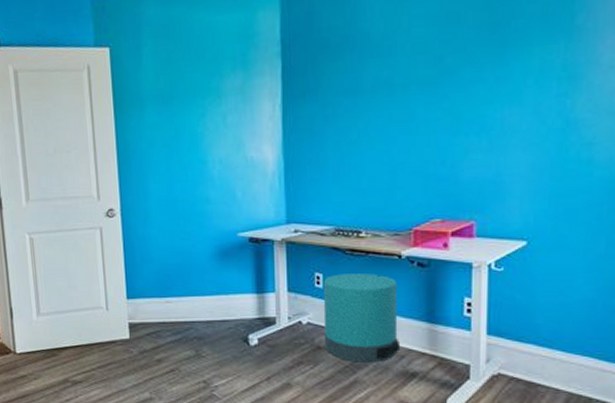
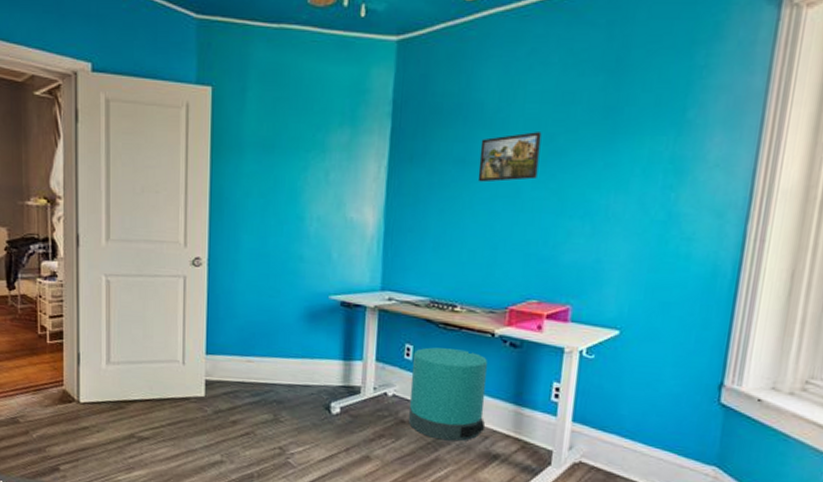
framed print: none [370,54,430,110] -> present [477,132,542,183]

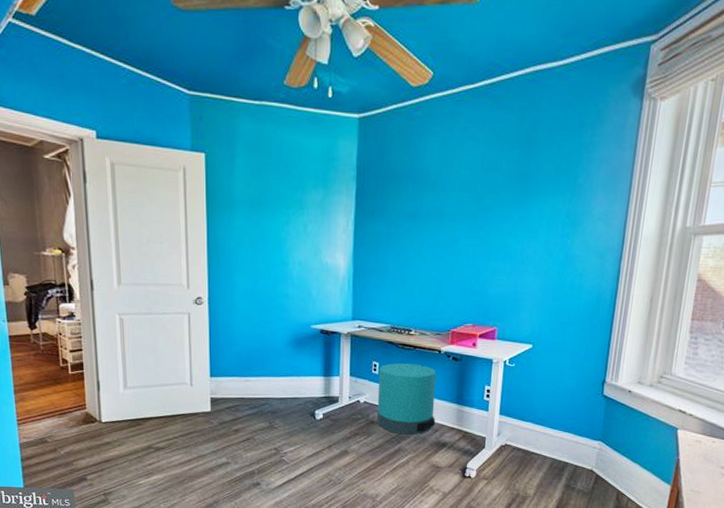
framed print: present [477,132,542,183] -> none [425,193,473,233]

